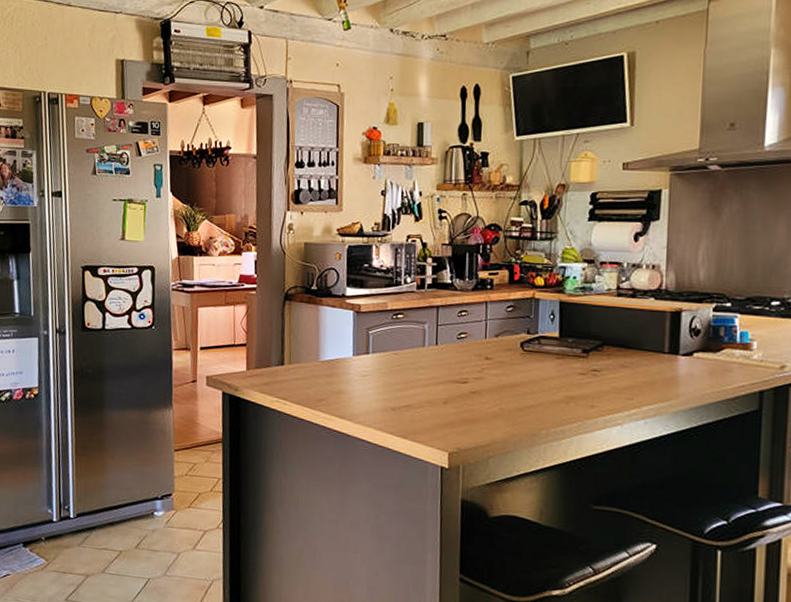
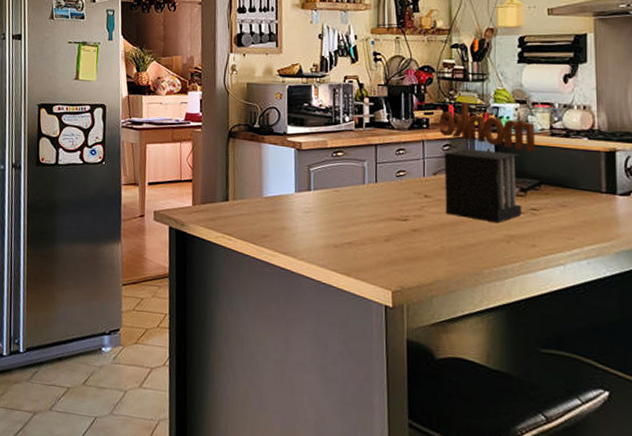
knife block: none [503,261,602,385] -> present [439,102,536,224]

